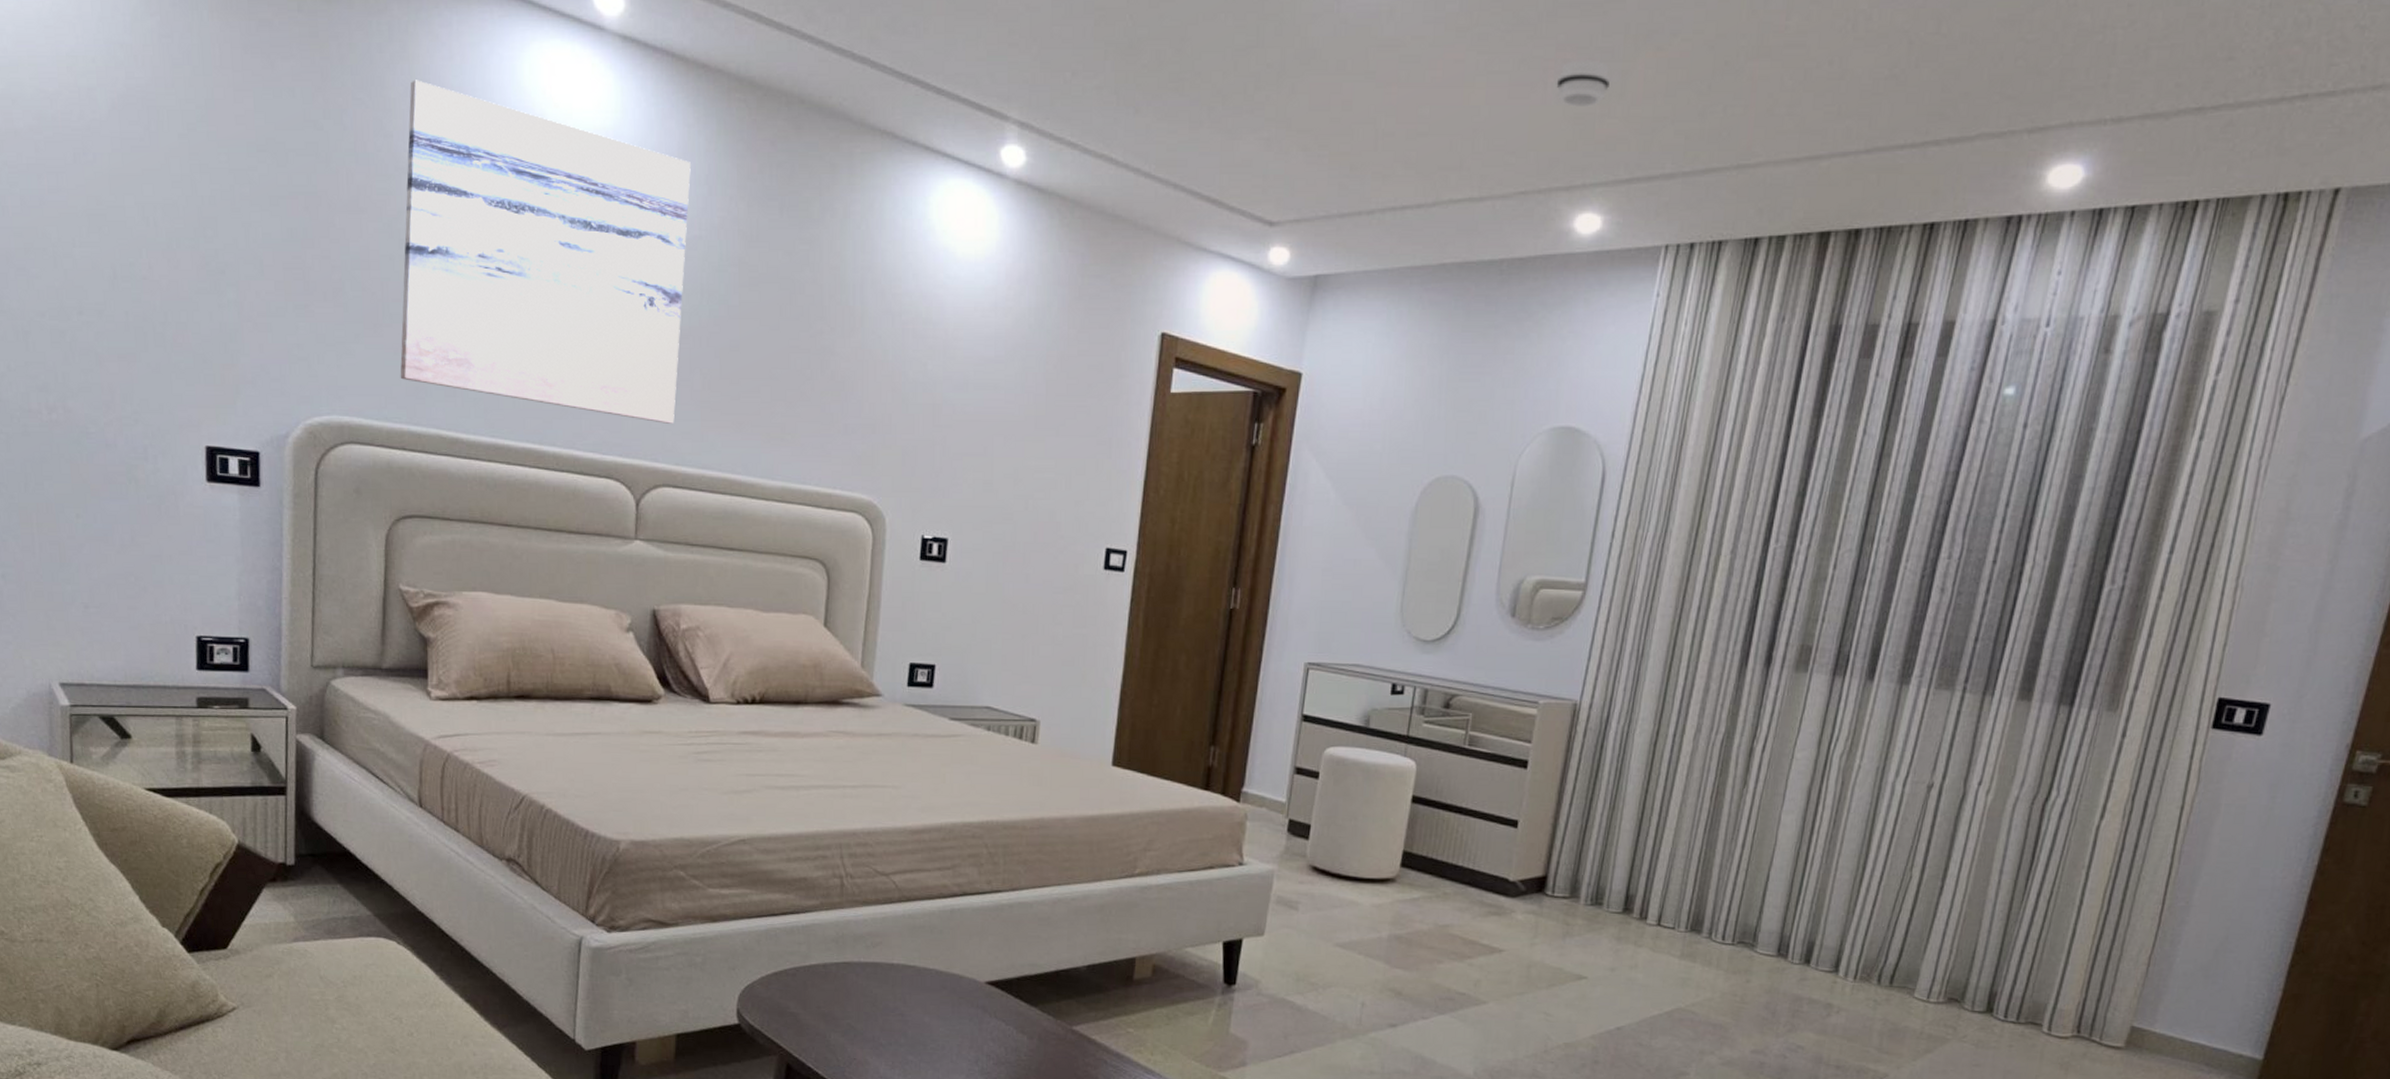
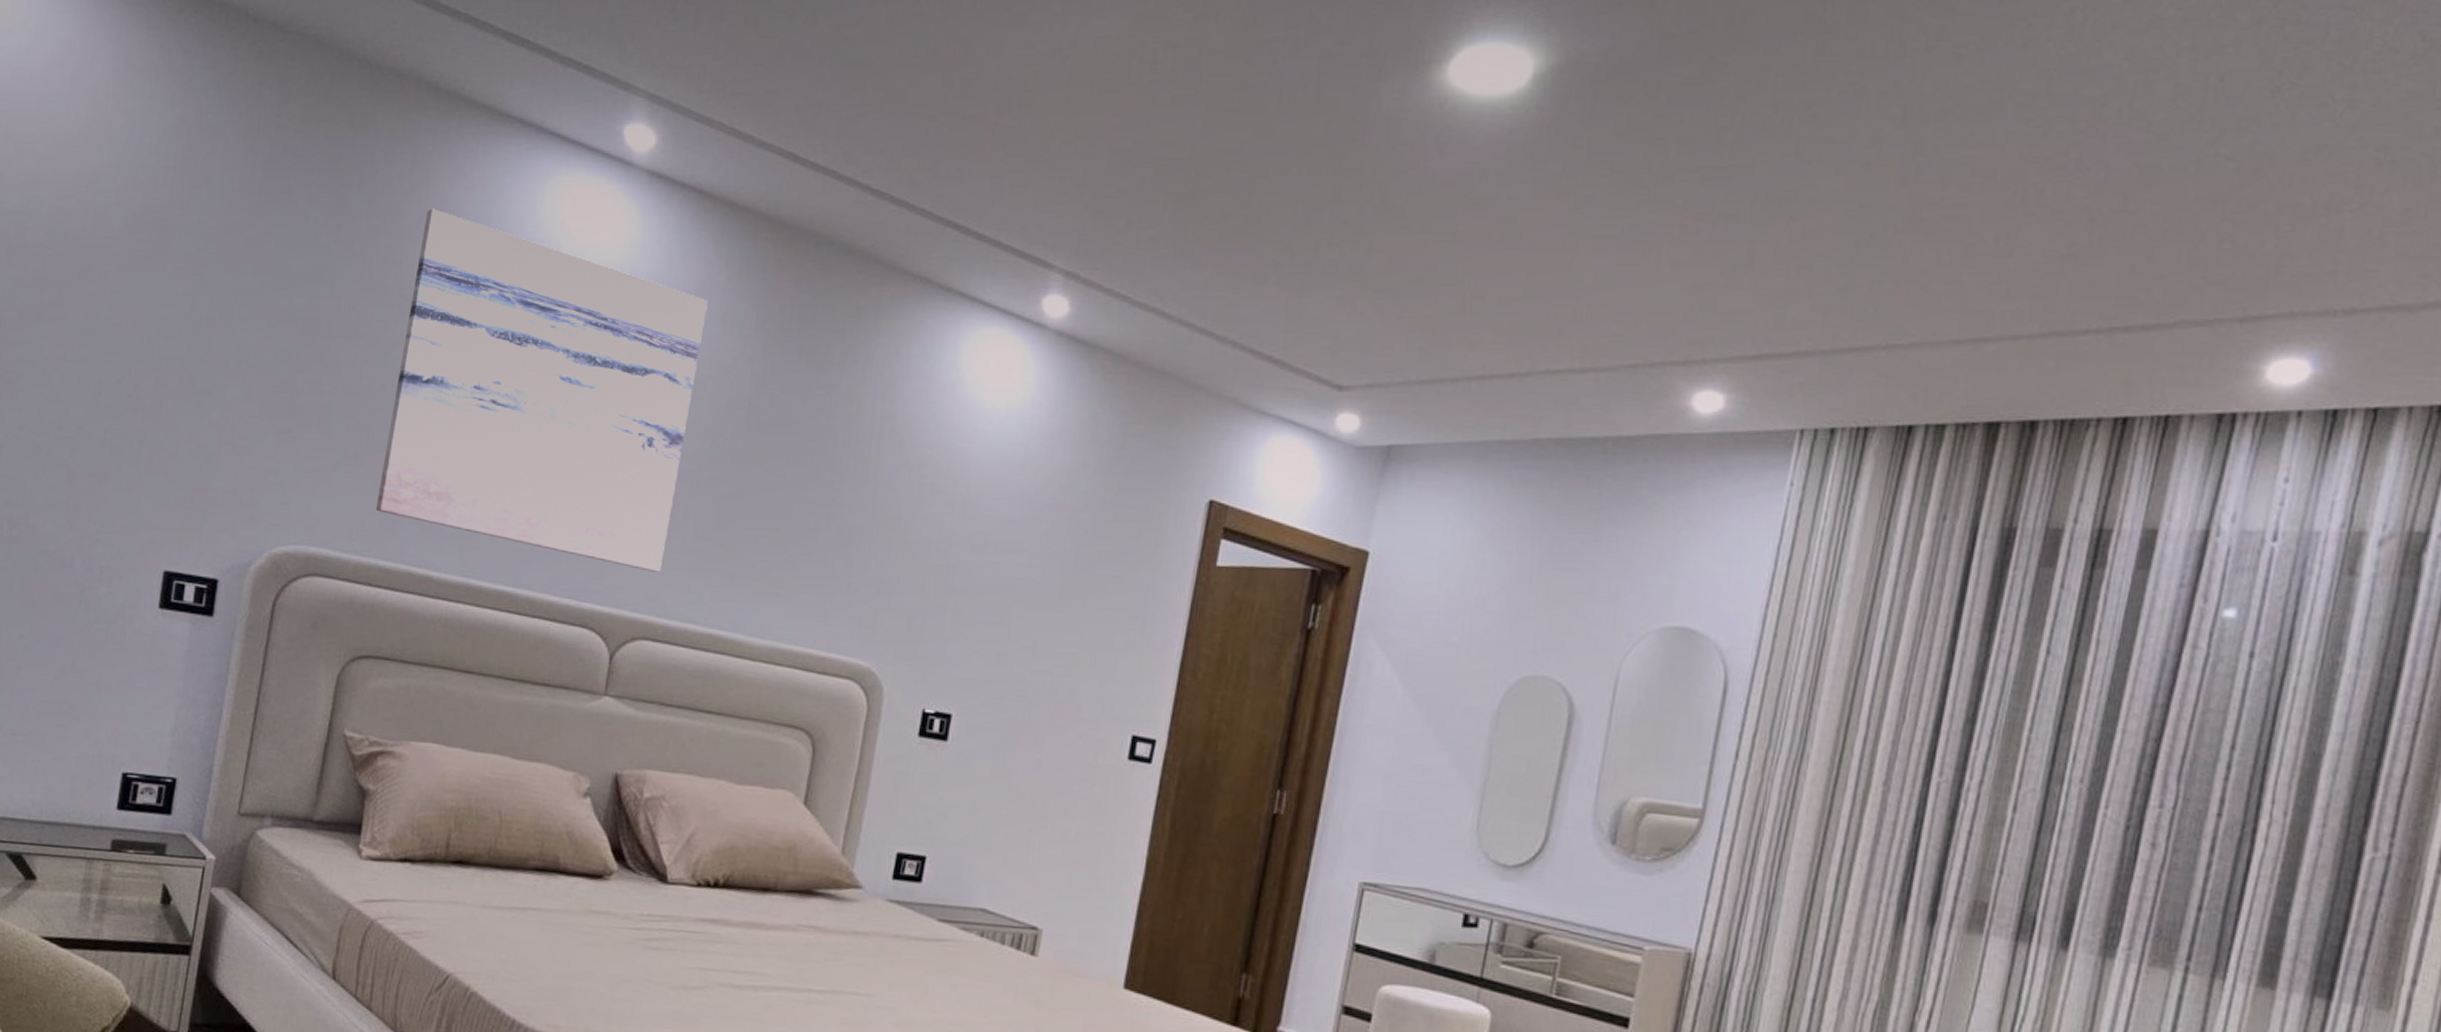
smoke detector: present [1556,60,1611,107] -> none [1672,226,1736,276]

